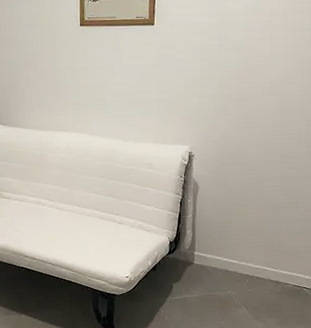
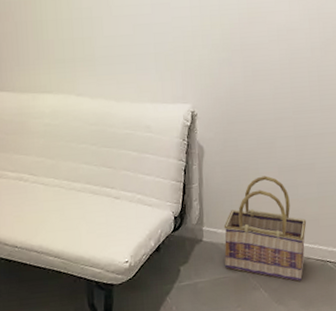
basket: none [212,211,287,303] -> present [223,176,307,282]

